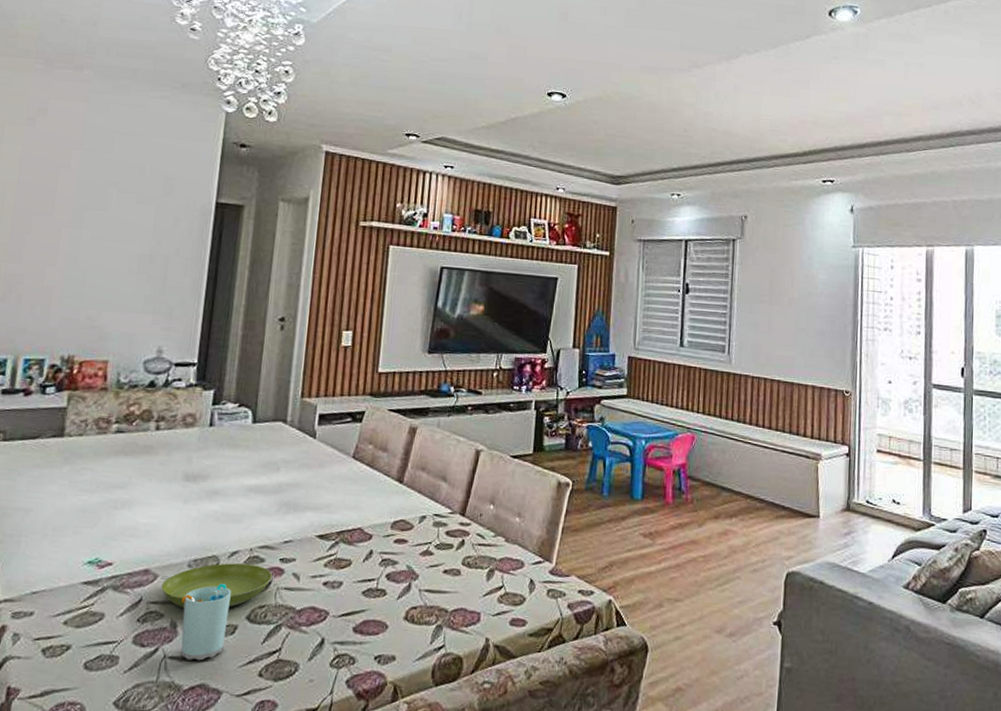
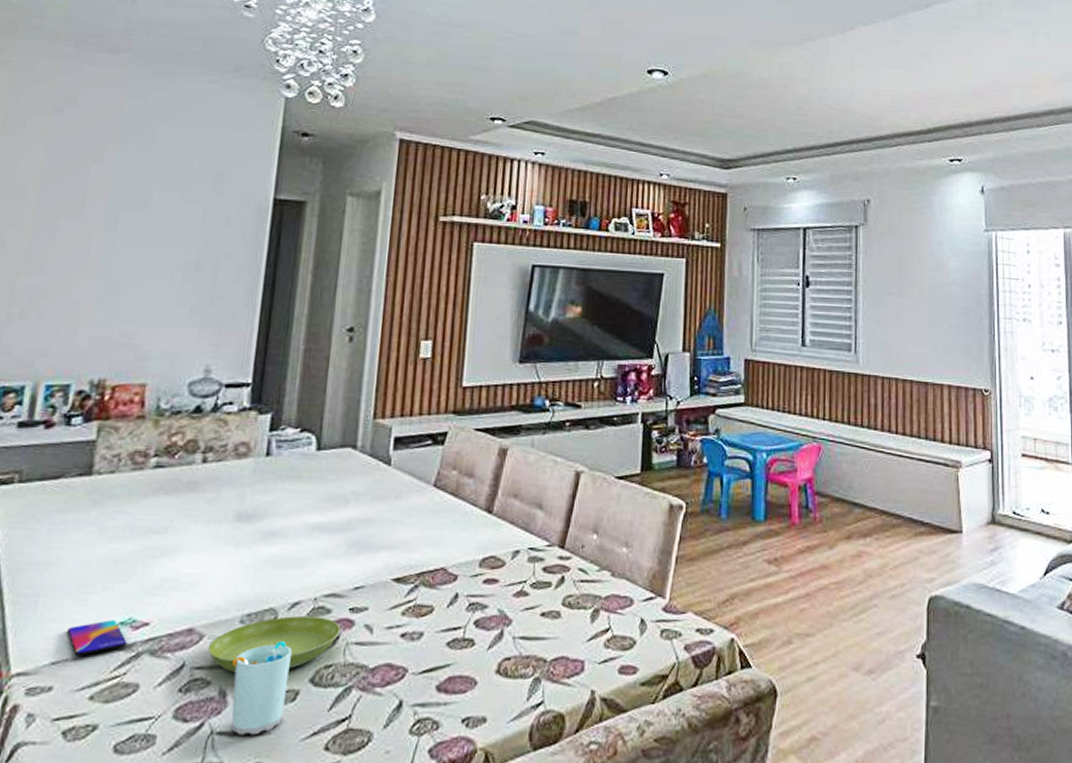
smartphone: none [44,559,94,588] -> present [66,620,127,656]

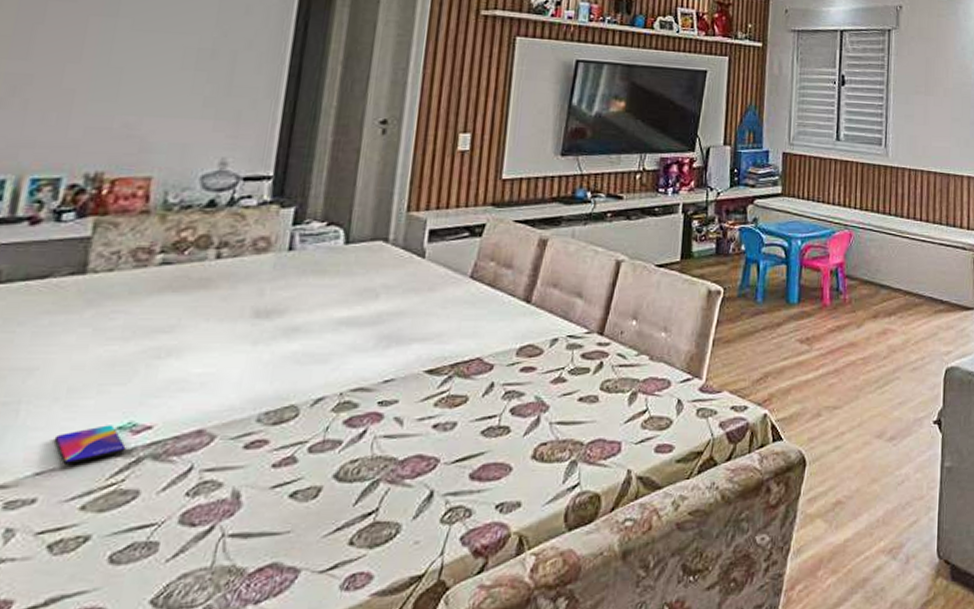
saucer: present [207,616,341,672] -> none [219,412,369,472]
cup: present [231,641,293,736] -> none [245,438,315,536]

